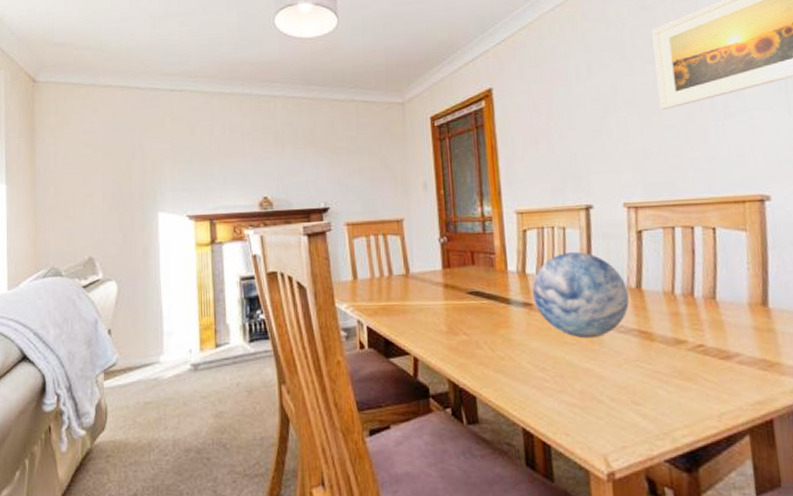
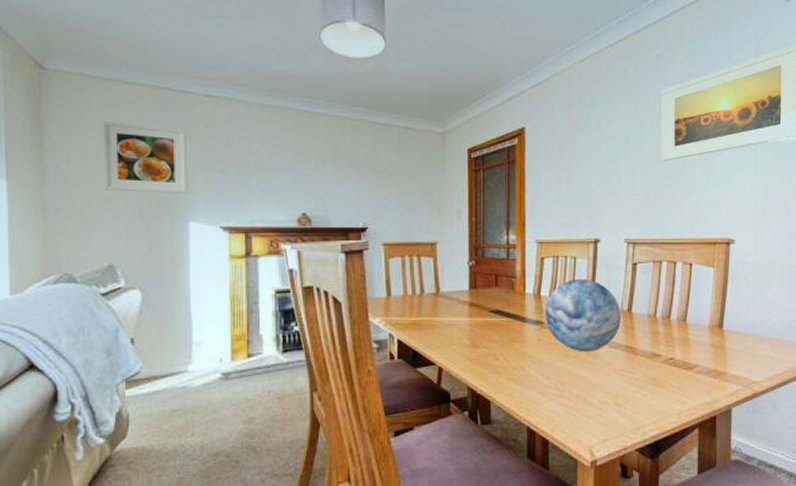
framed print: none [83,122,157,188] -> present [102,120,188,193]

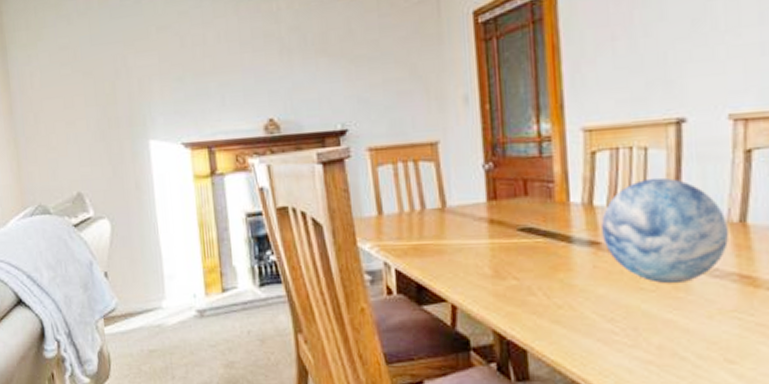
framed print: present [102,120,188,193] -> none [58,35,145,114]

